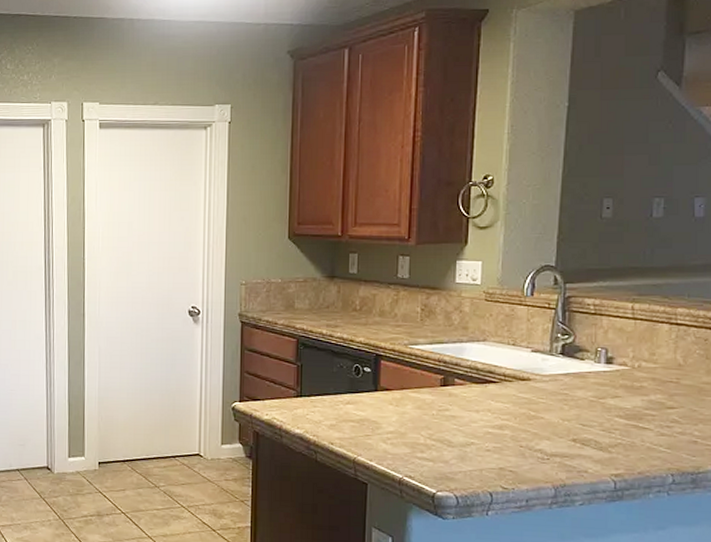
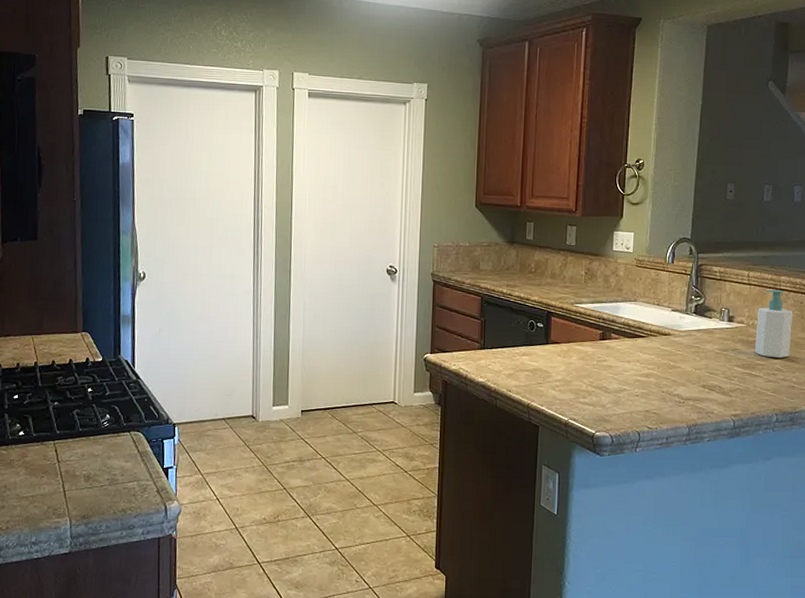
soap bottle: none [641,324,695,408] -> present [754,289,793,359]

